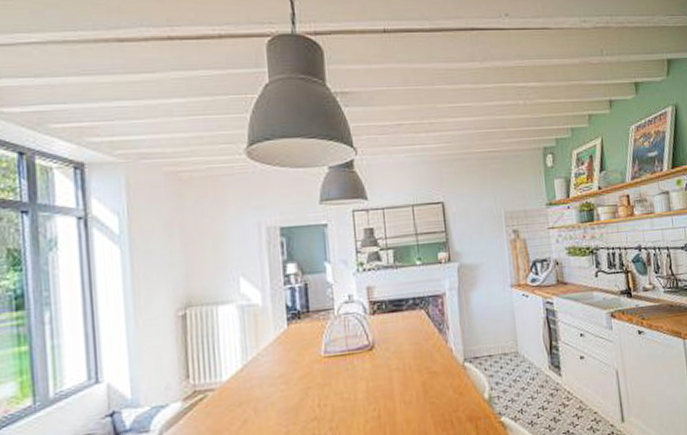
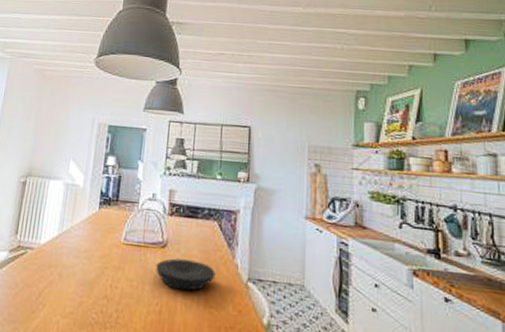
plate: none [366,355,431,390] -> present [156,258,216,291]

